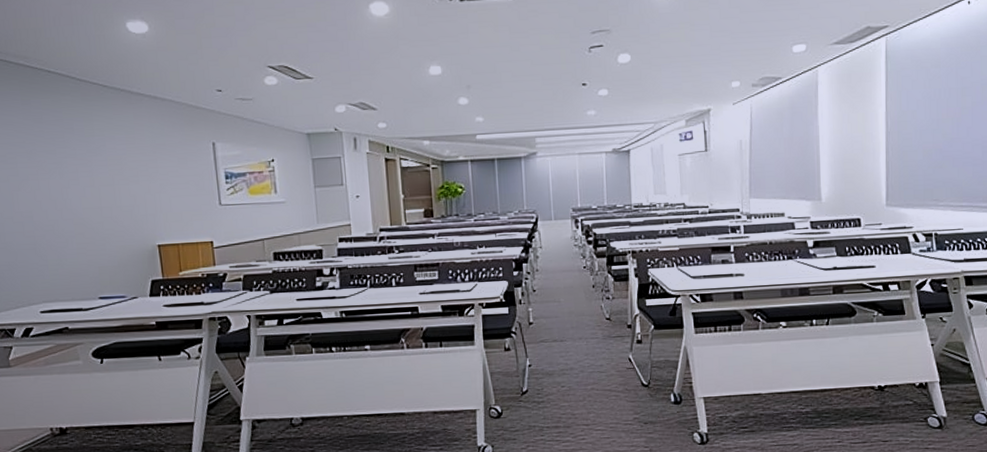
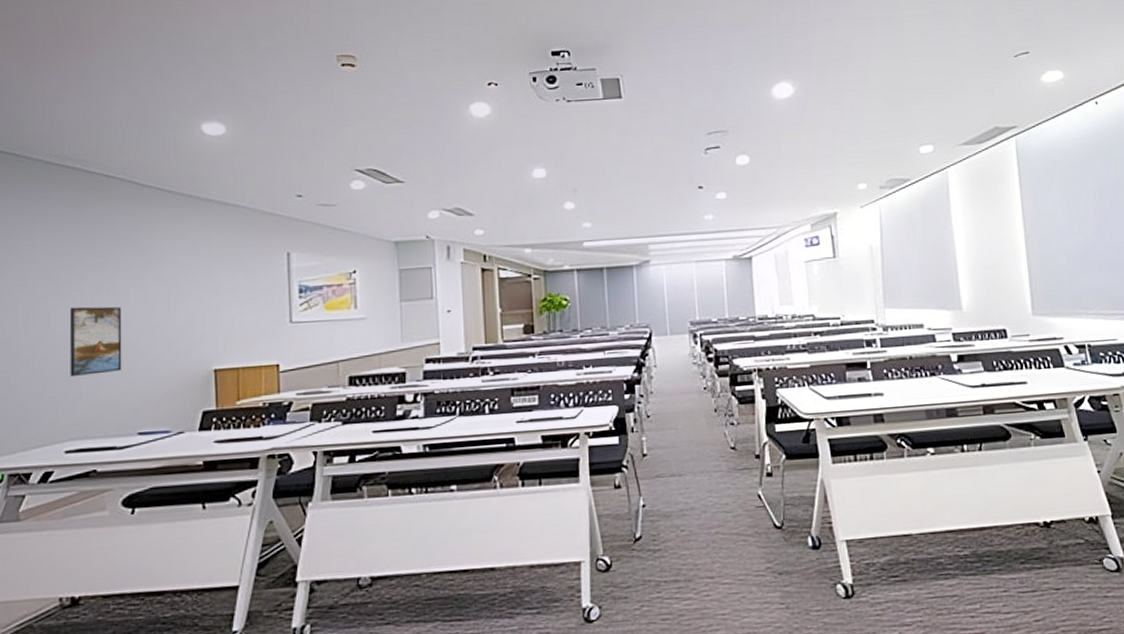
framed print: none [29,189,80,250] -> present [69,306,122,378]

